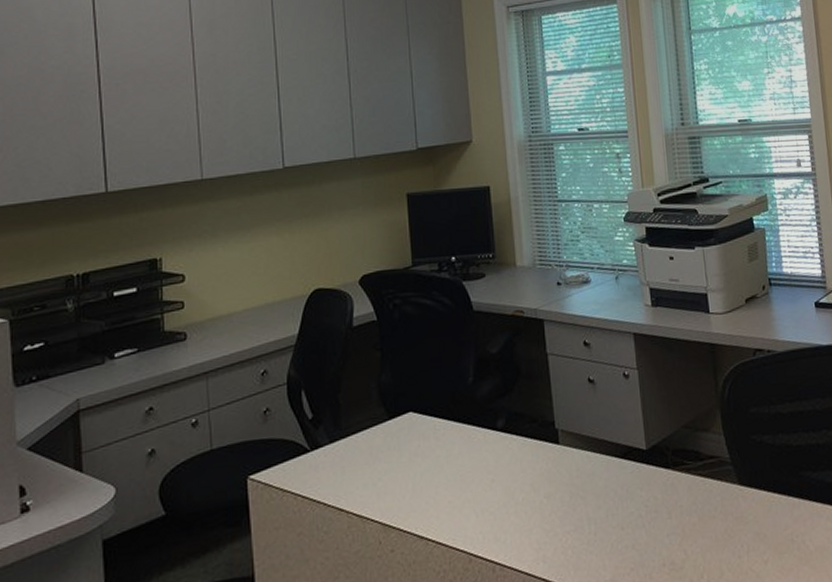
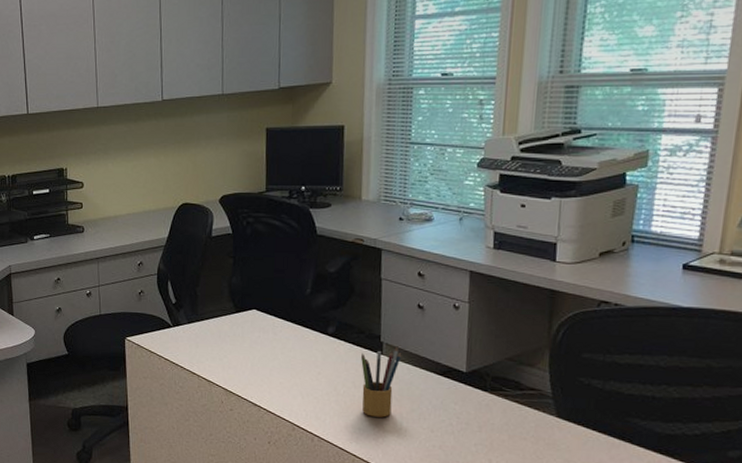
pencil box: none [537,431,580,525] -> present [361,346,402,417]

